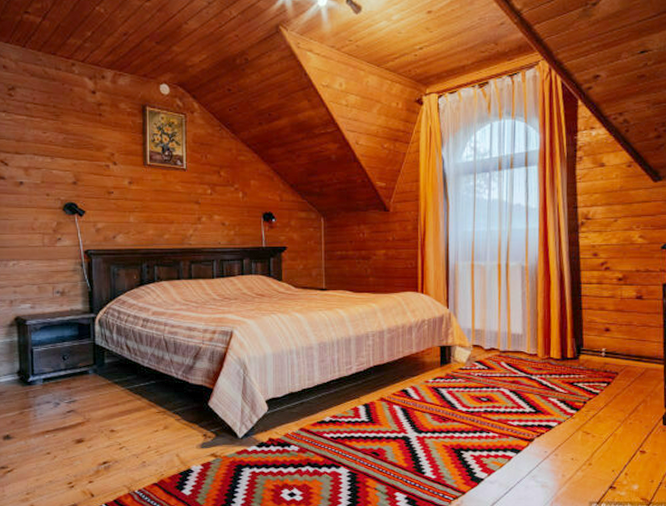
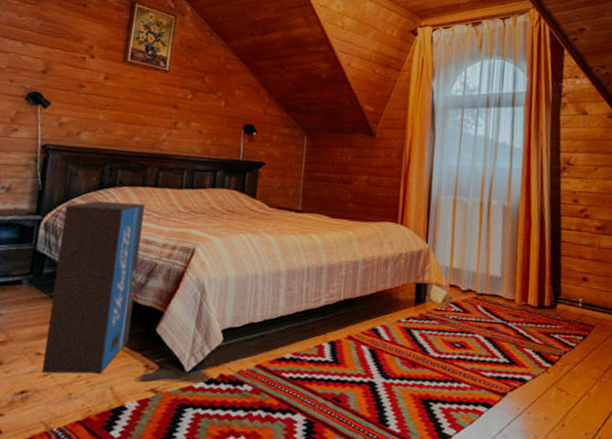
air purifier: none [114,295,186,446] -> present [42,201,145,374]

